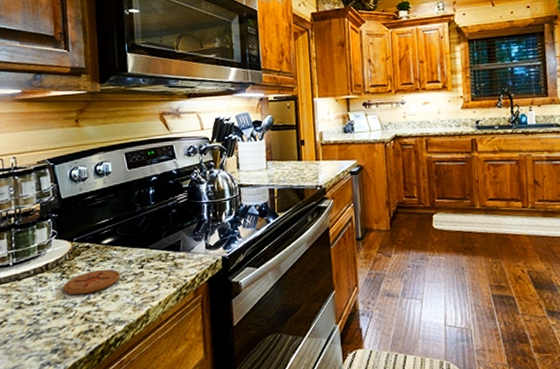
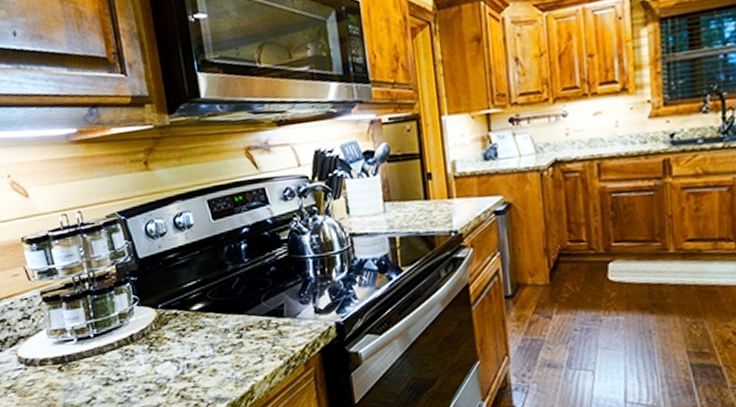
coaster: present [63,269,121,295] -> none [152,339,217,370]

